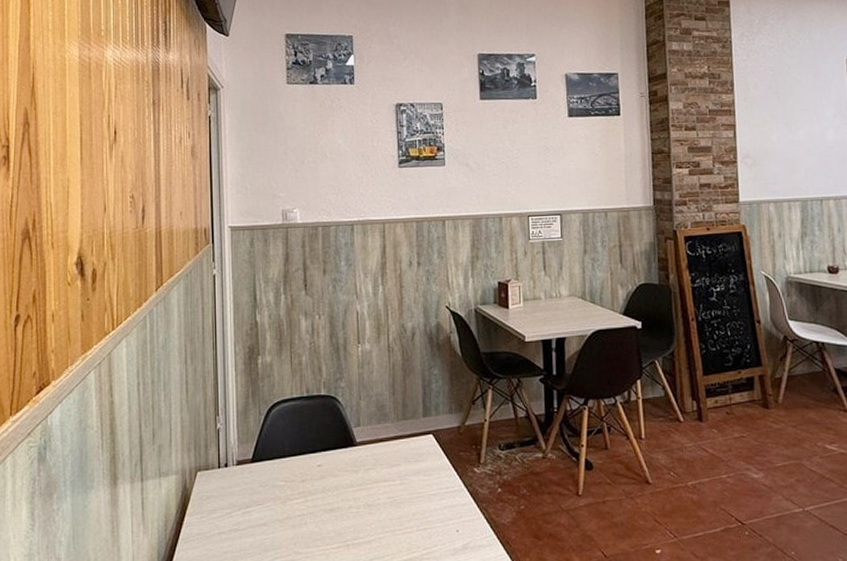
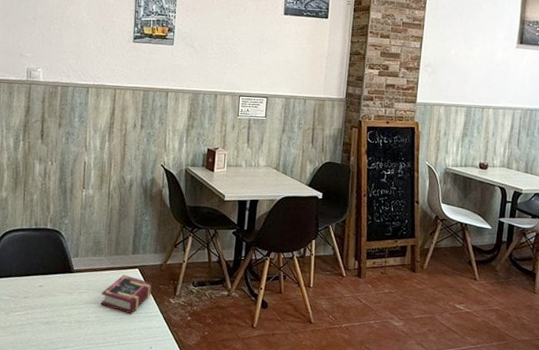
book: none [391,443,452,491] -> present [100,275,153,314]

